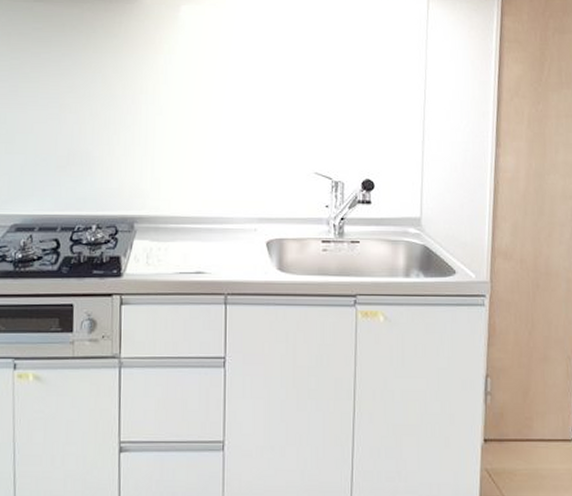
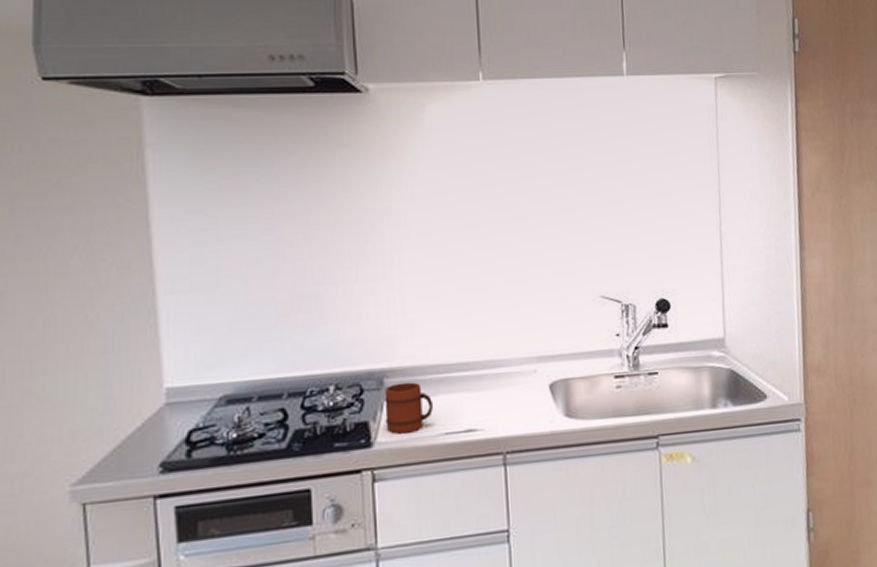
mug: none [133,228,171,269] -> present [384,382,433,434]

